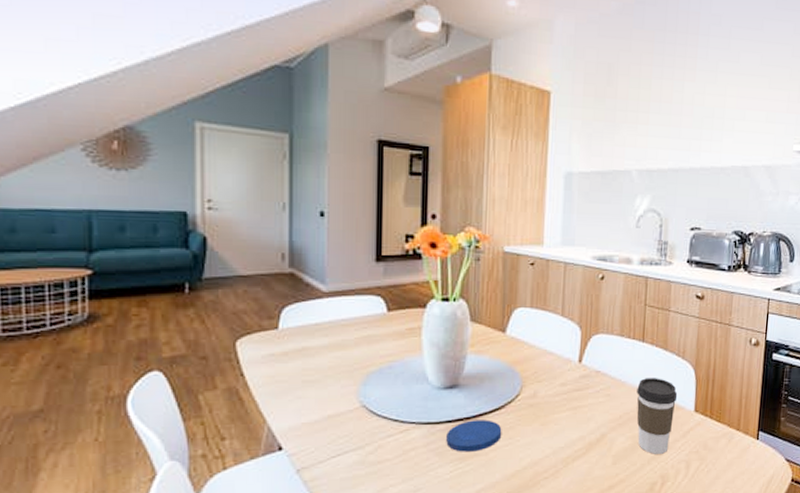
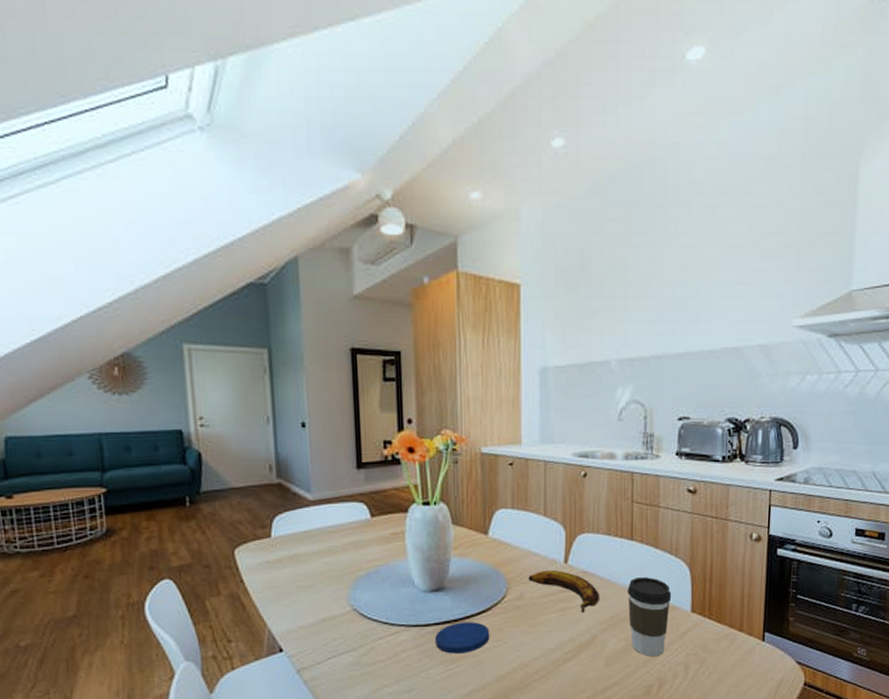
banana: none [543,369,610,412] -> present [528,569,599,614]

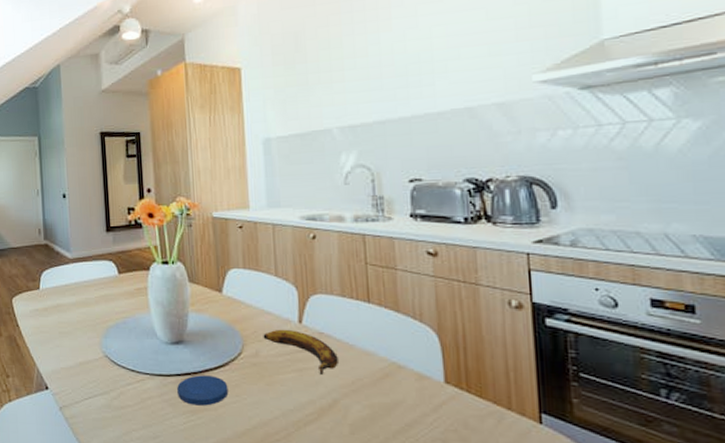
coffee cup: present [627,577,672,656] -> none [368,342,420,429]

